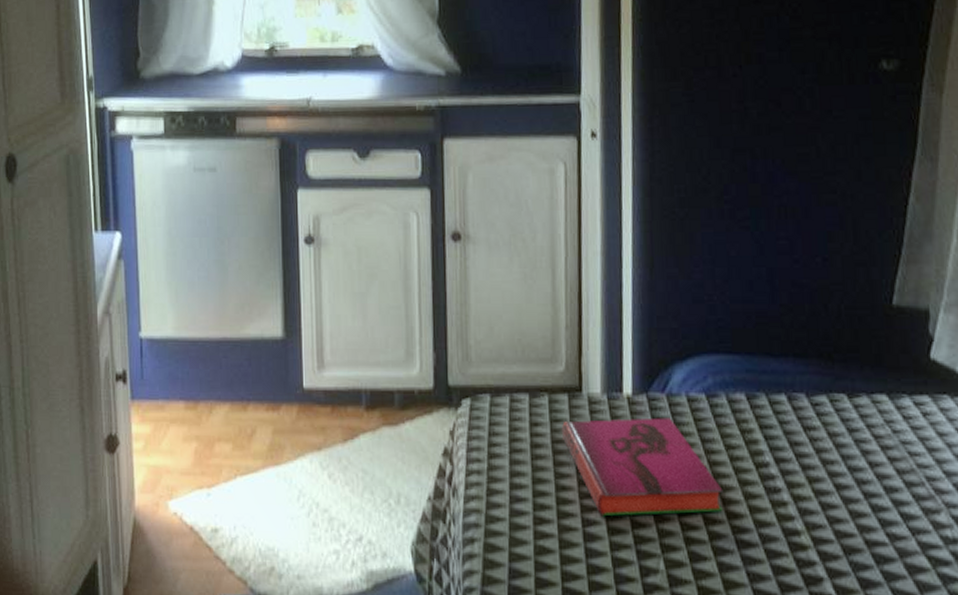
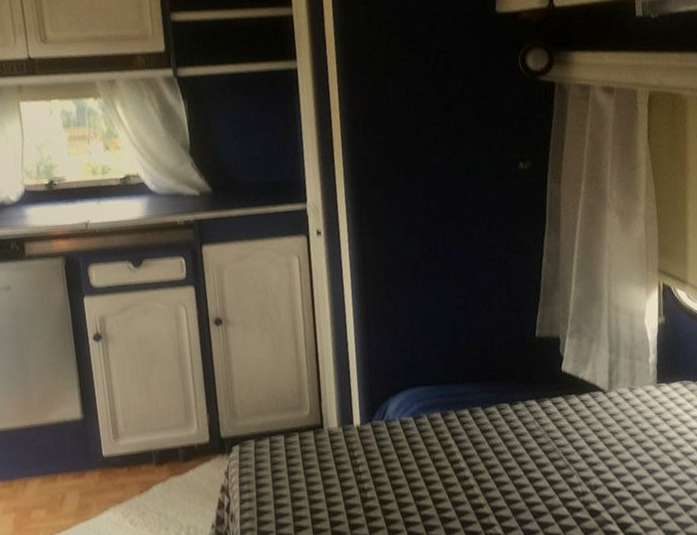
hardback book: present [561,417,723,517] -> none [310,438,430,518]

